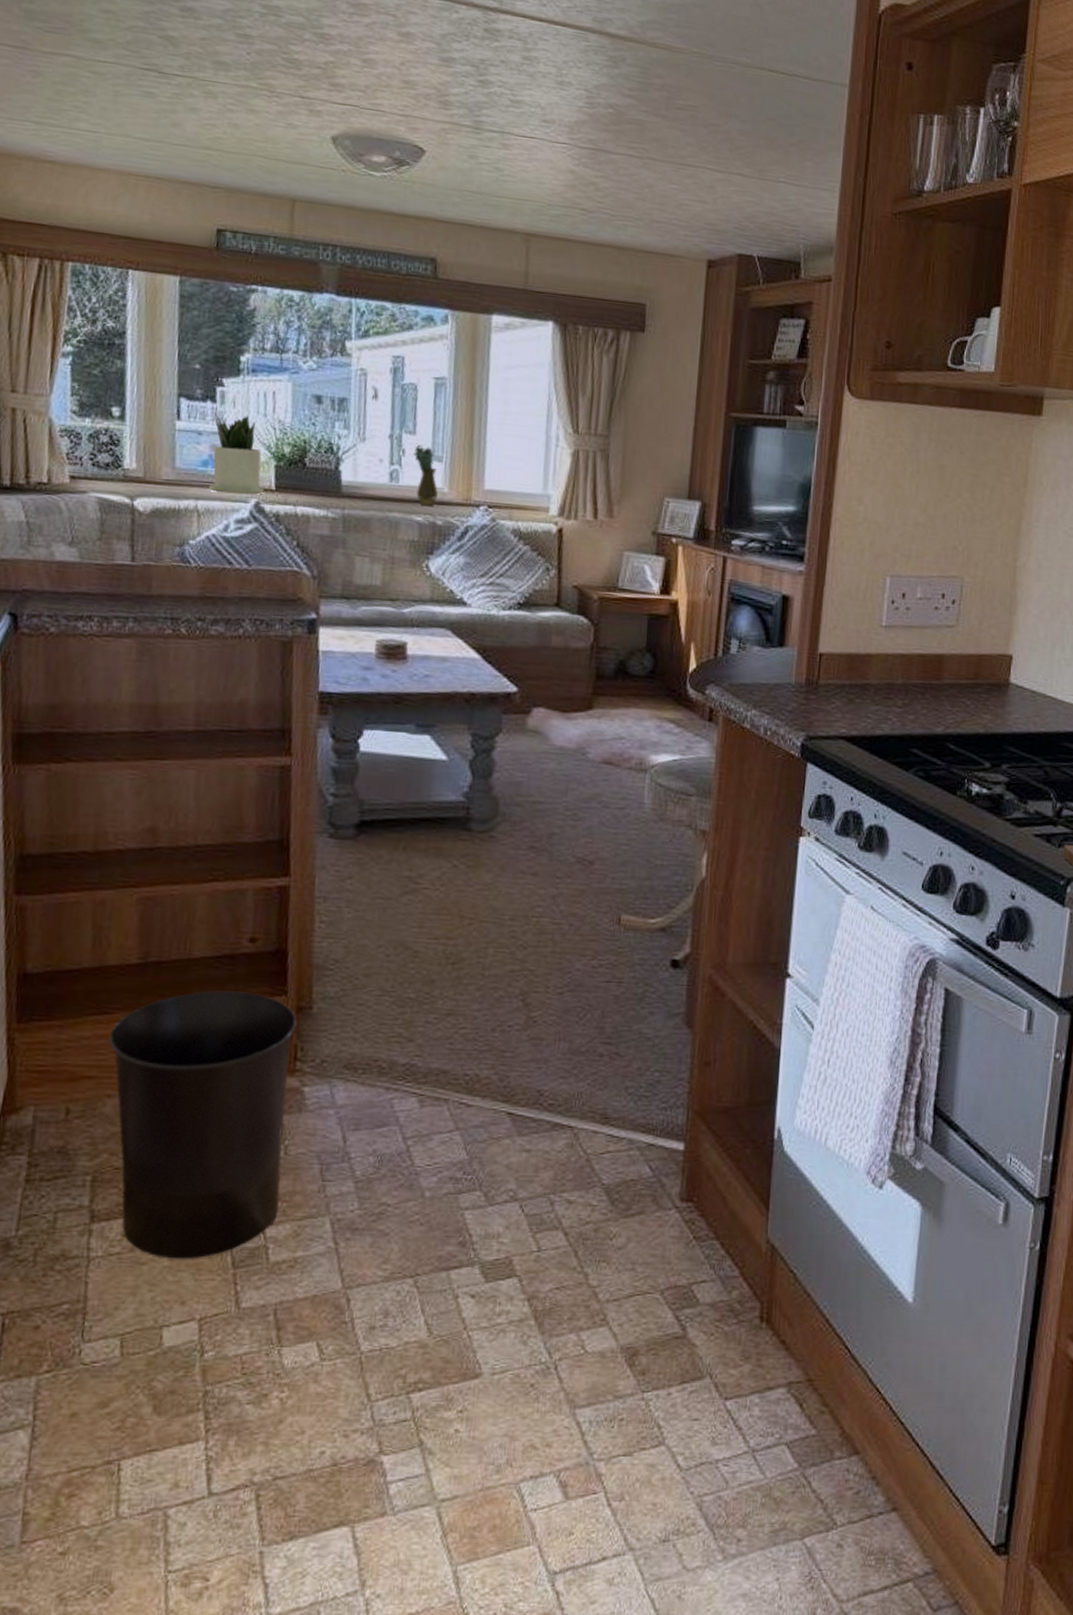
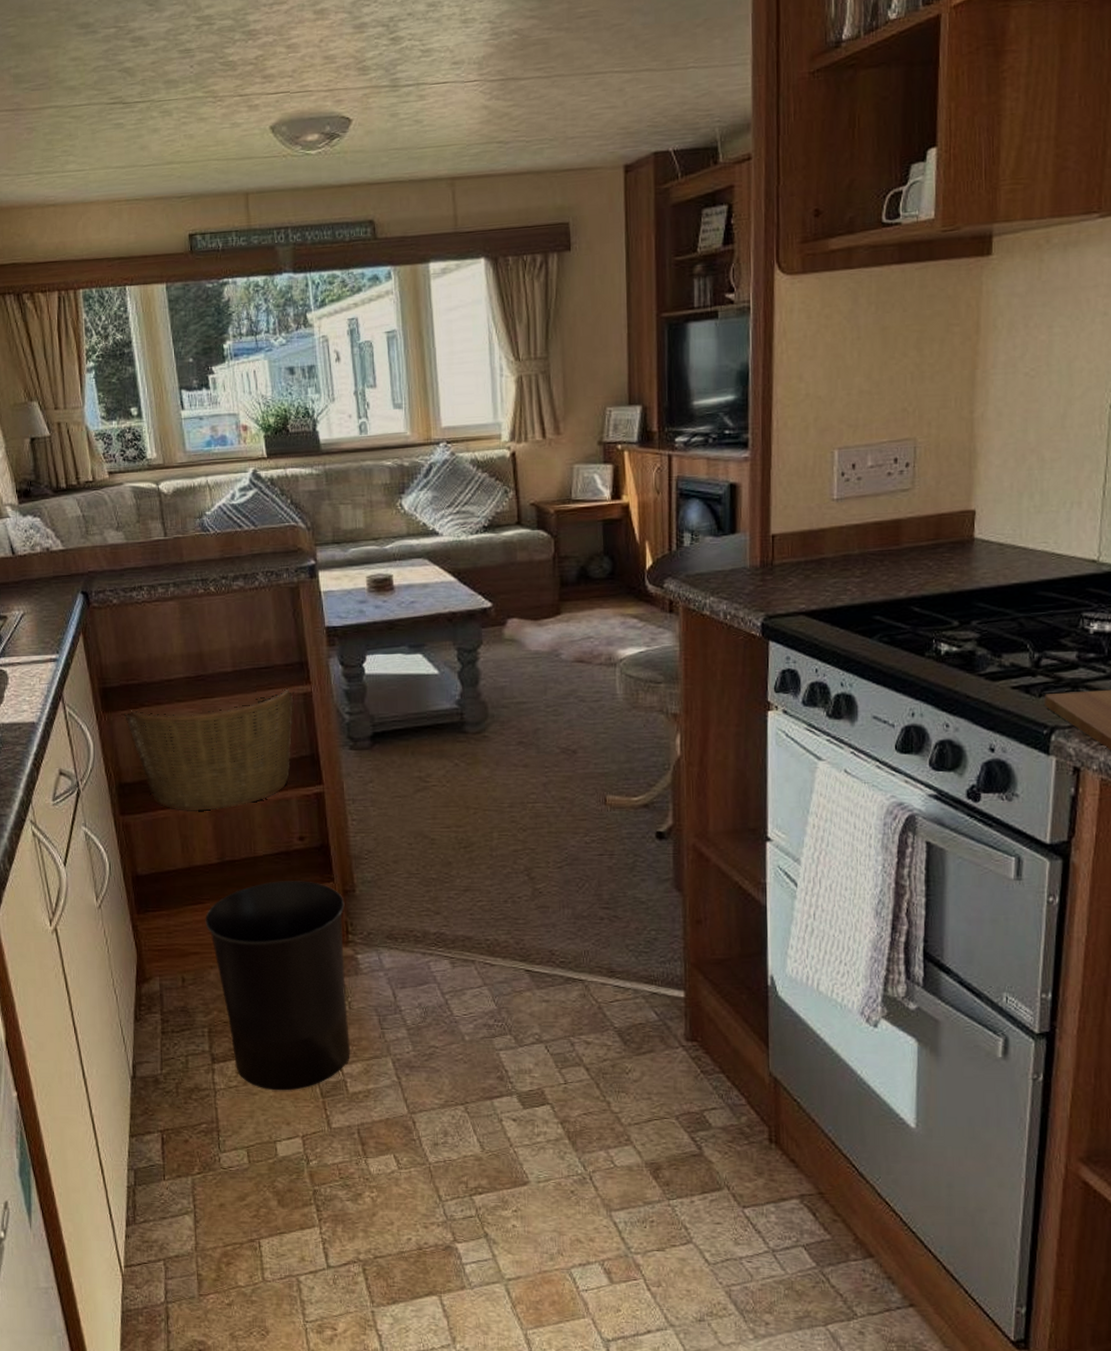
basket: none [42,758,269,898] -> present [124,688,294,811]
planter: present [208,414,264,495] -> none [210,395,258,467]
vase: present [413,443,438,506] -> none [376,395,402,450]

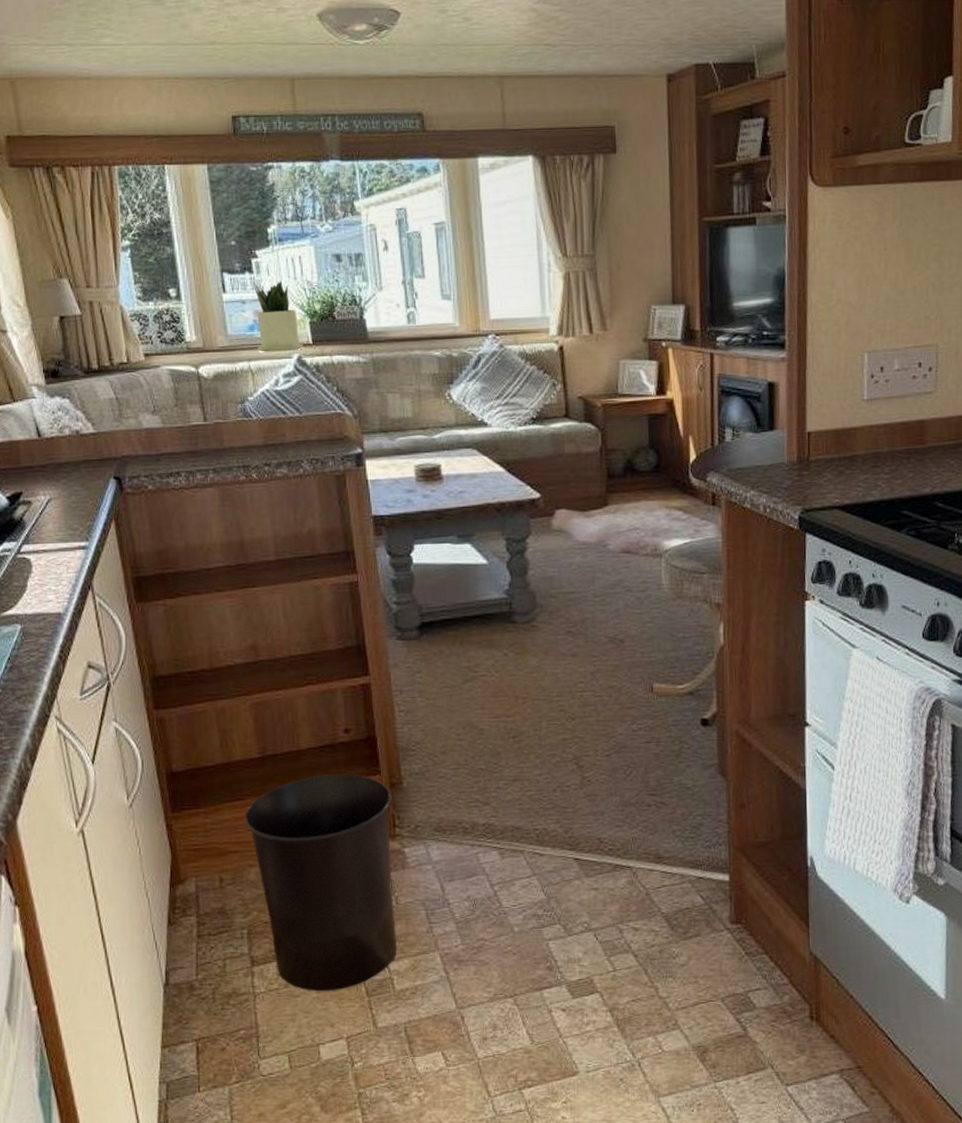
basket: present [124,688,294,811] -> none [159,578,339,705]
planter: none [210,395,258,467] -> present [254,280,303,352]

